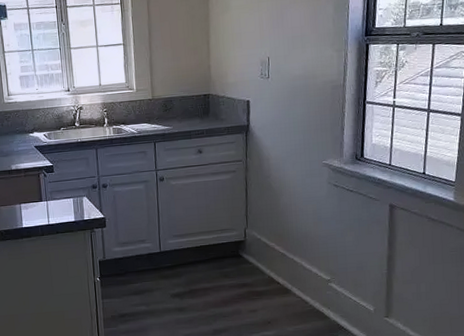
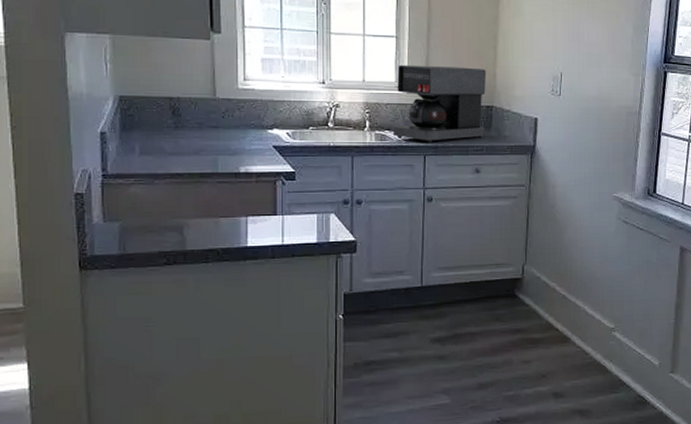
coffee maker: none [126,62,204,132] -> present [392,64,487,144]

